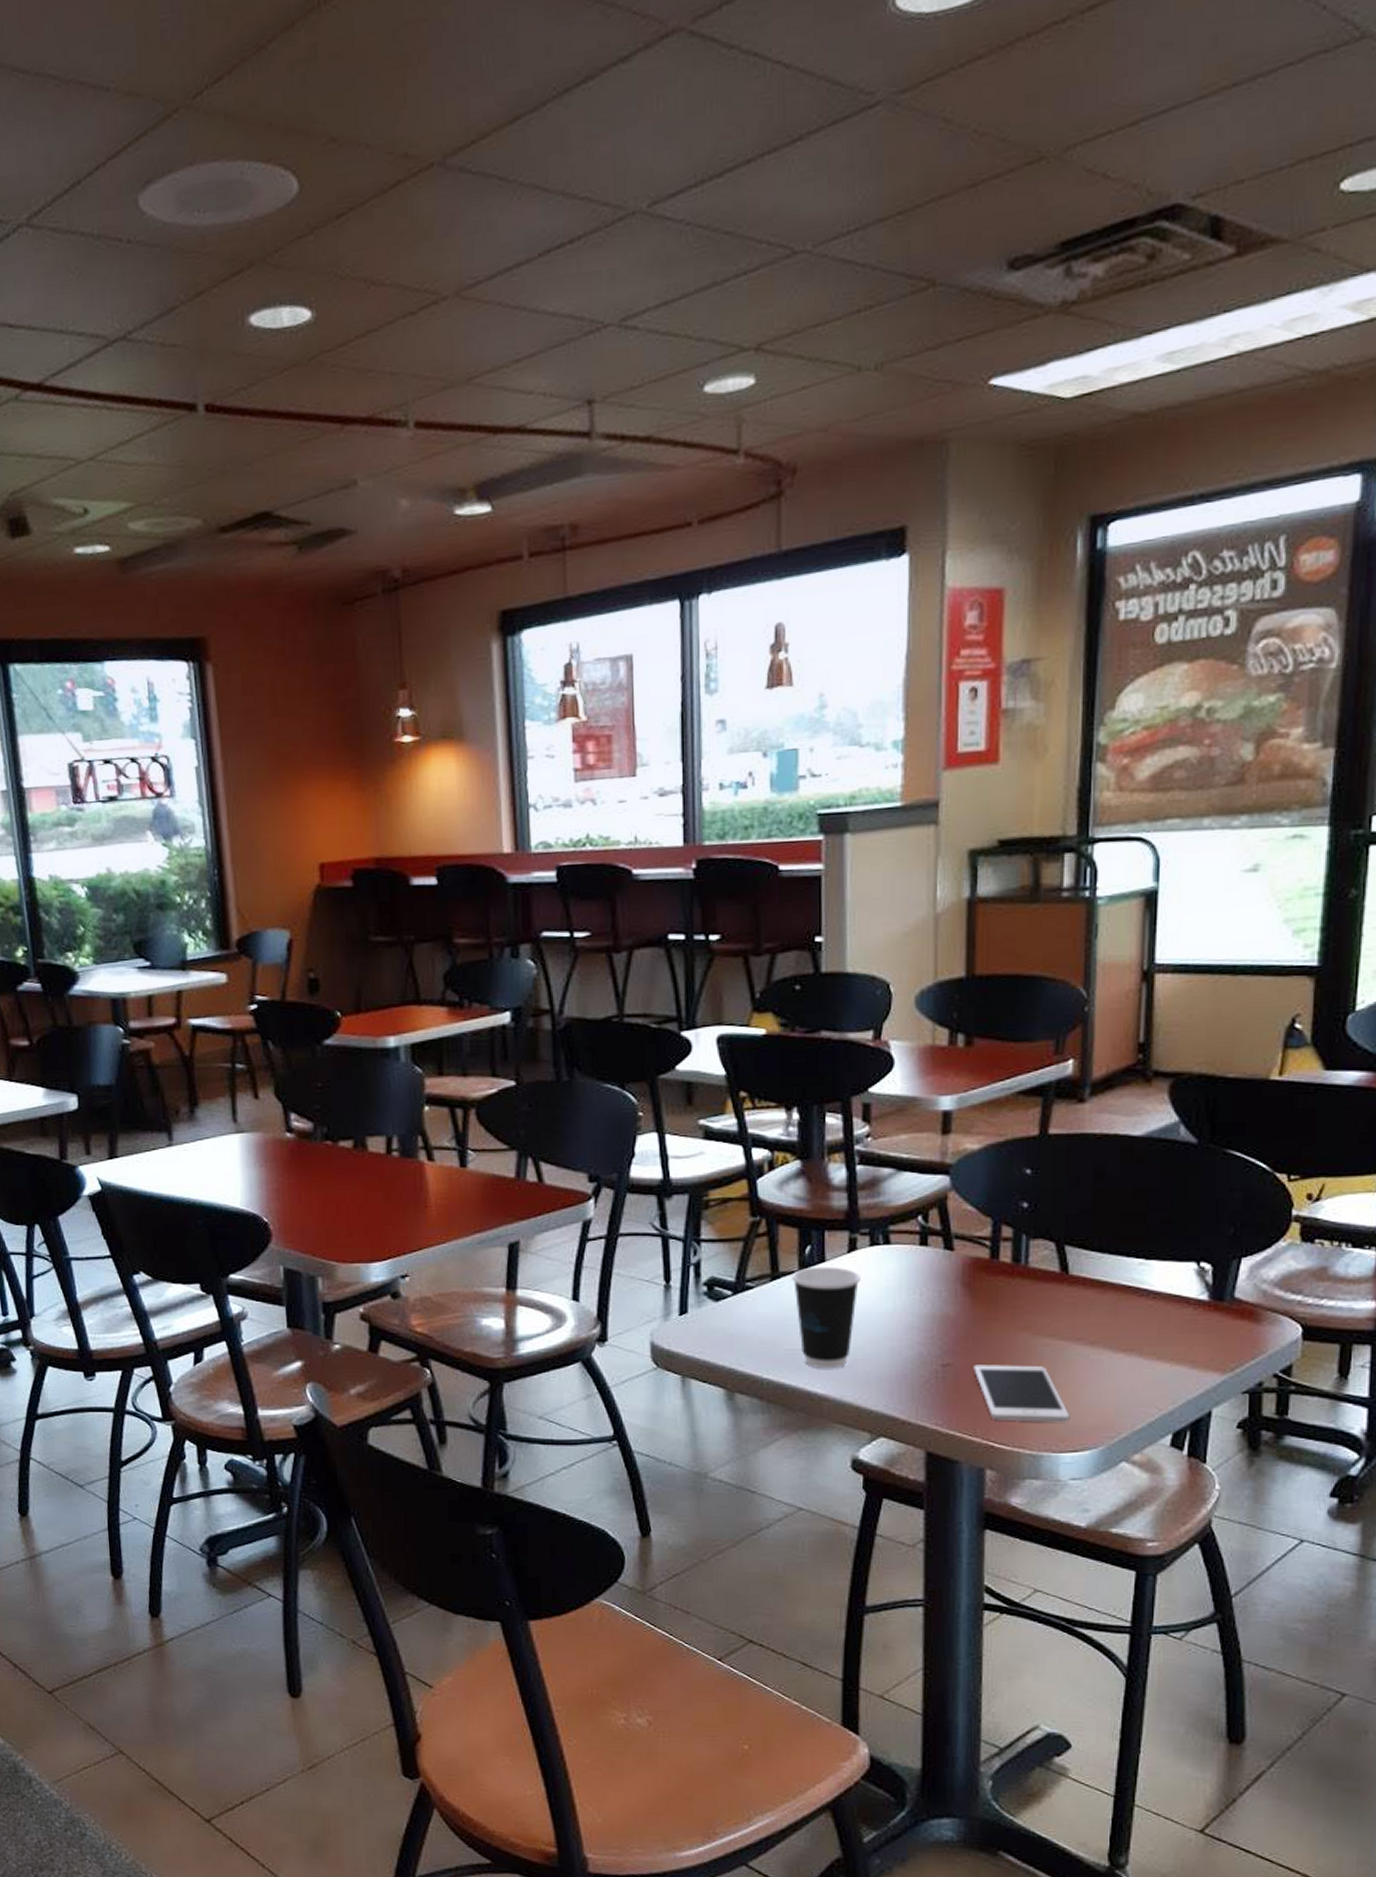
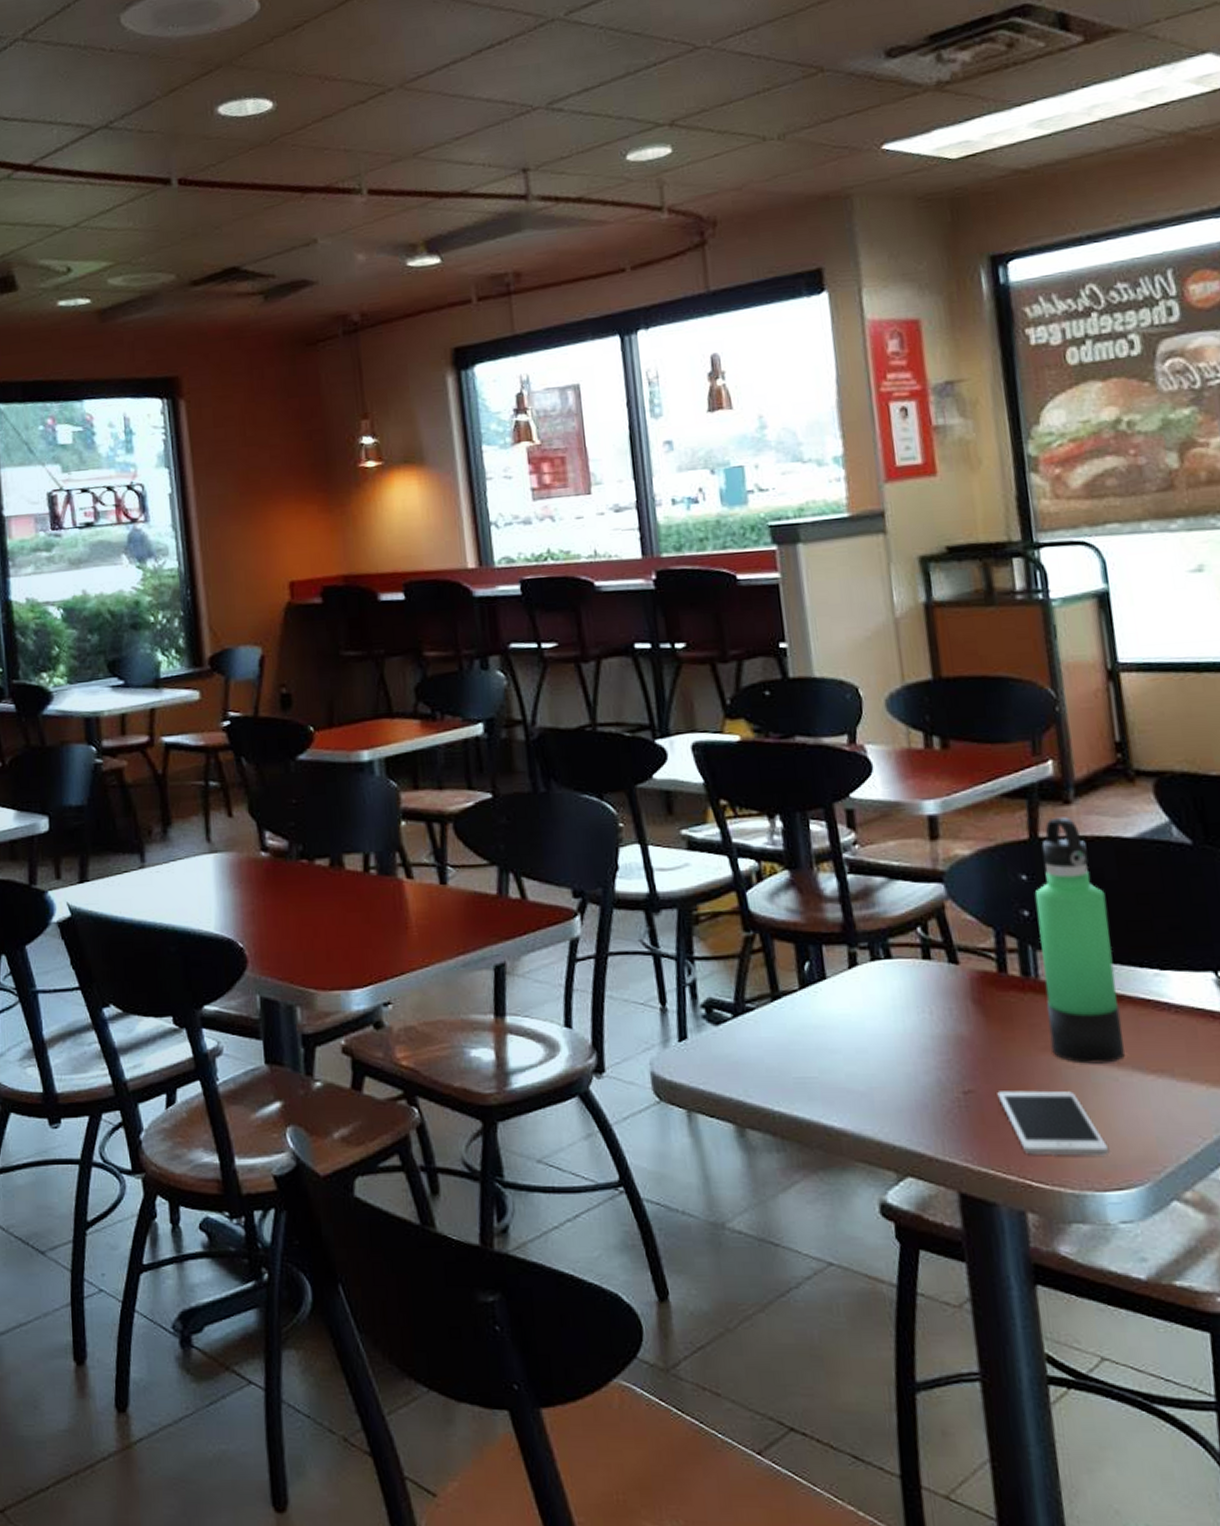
dixie cup: present [792,1267,861,1369] -> none [793,984,866,1099]
thermos bottle: none [1031,1115,1105,1342] -> present [1034,817,1125,1064]

